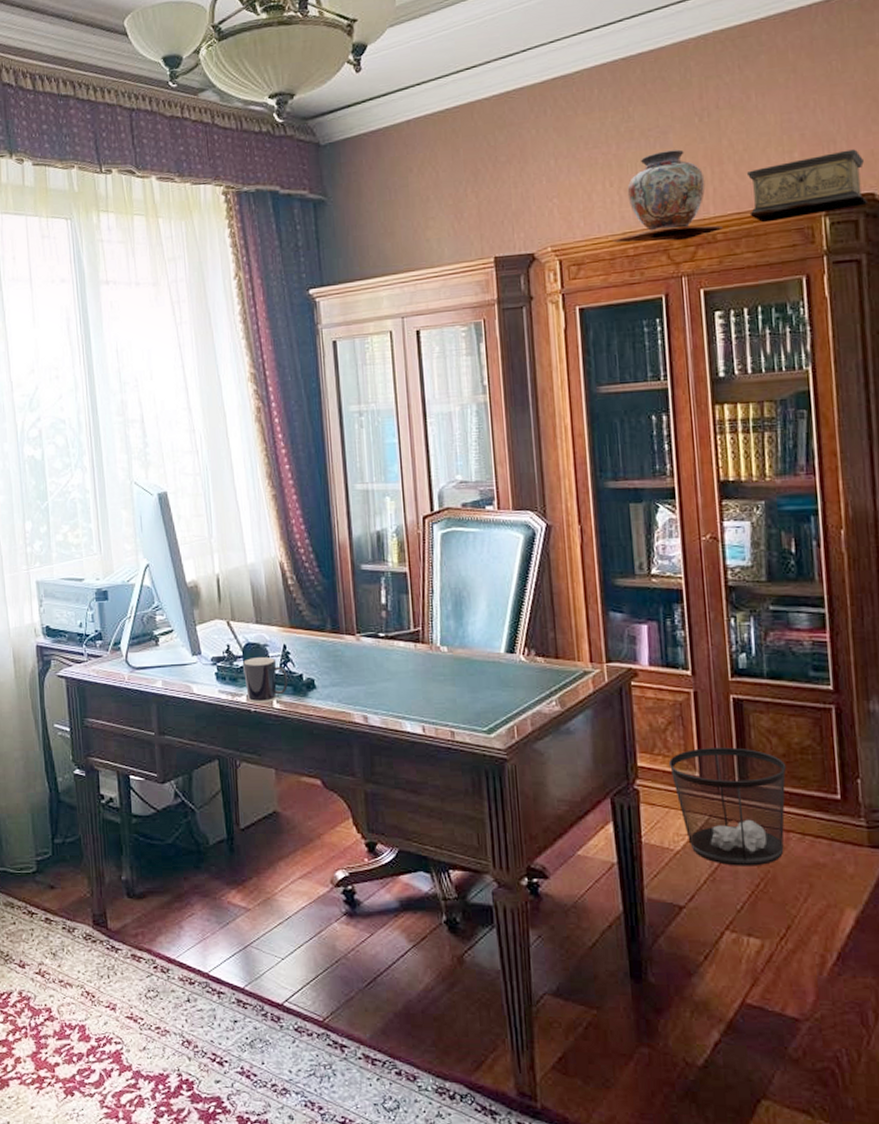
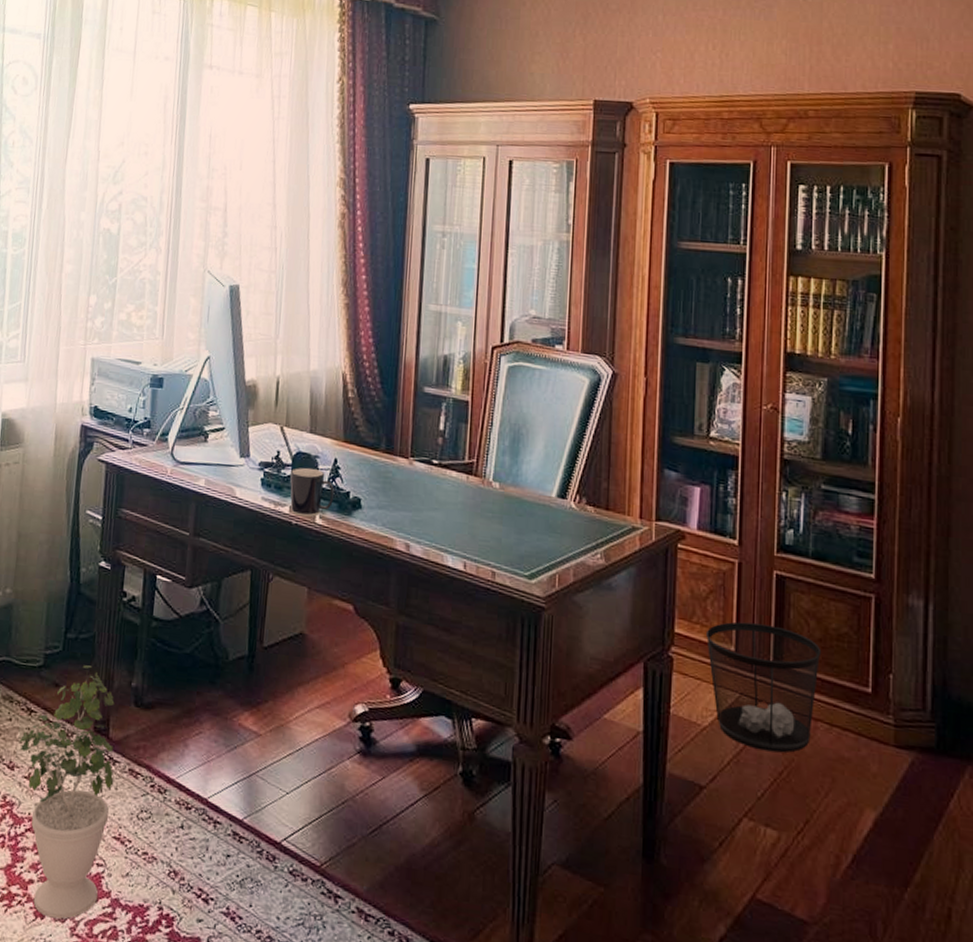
potted plant: none [25,866,120,1095] -> present [19,665,115,920]
decorative vase: present [612,149,724,243] -> none [708,23,816,112]
decorative box: present [746,149,869,223] -> none [841,49,954,107]

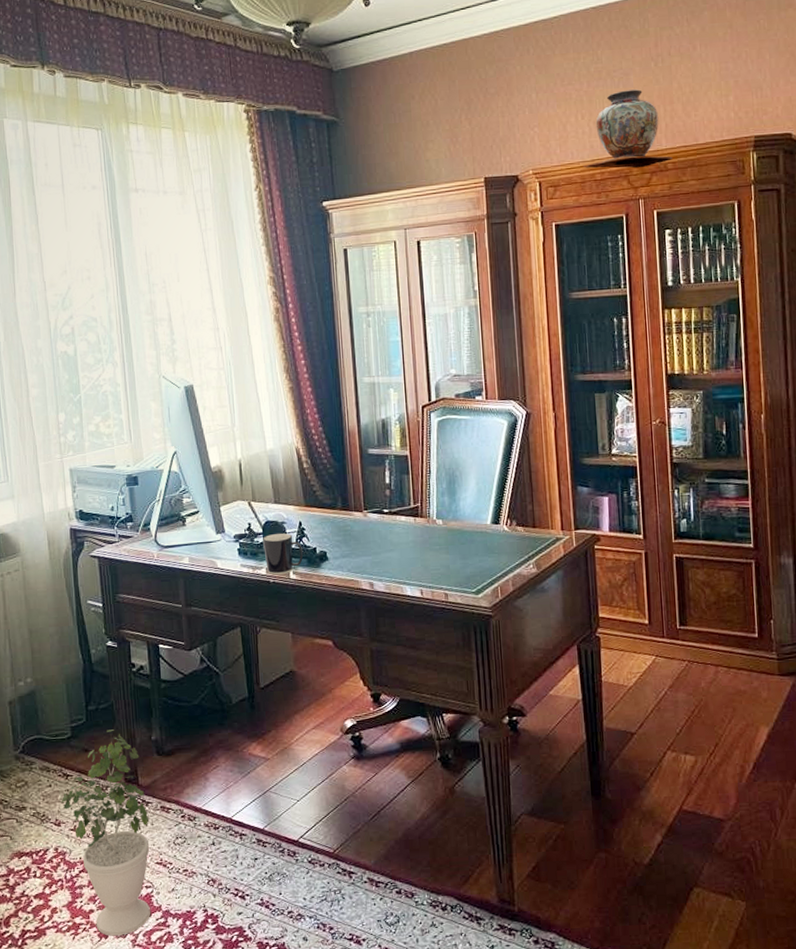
waste bin: present [705,621,822,753] -> none [624,598,717,697]
decorative vase: none [708,23,816,112] -> present [582,89,674,169]

